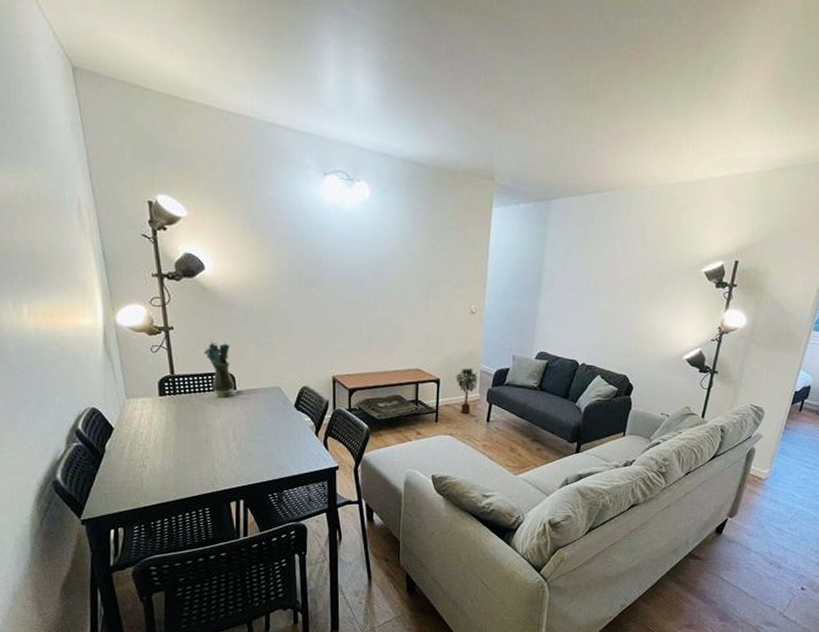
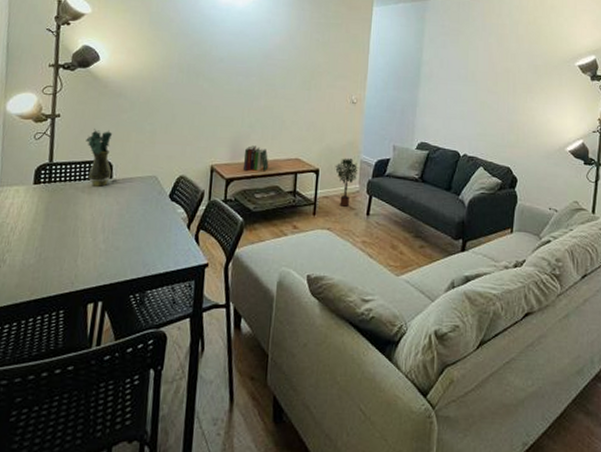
books: none [364,357,390,382] -> present [243,145,269,171]

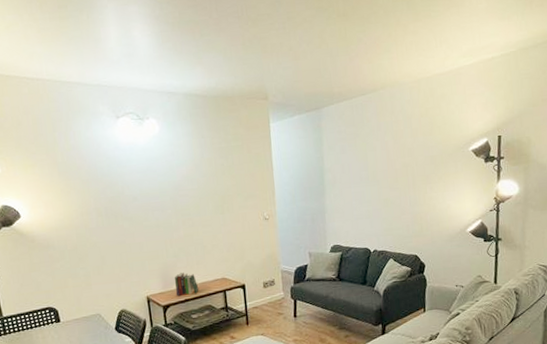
vase: present [86,129,113,187] -> none [27,279,59,332]
potted tree: present [335,157,359,207] -> none [259,269,281,313]

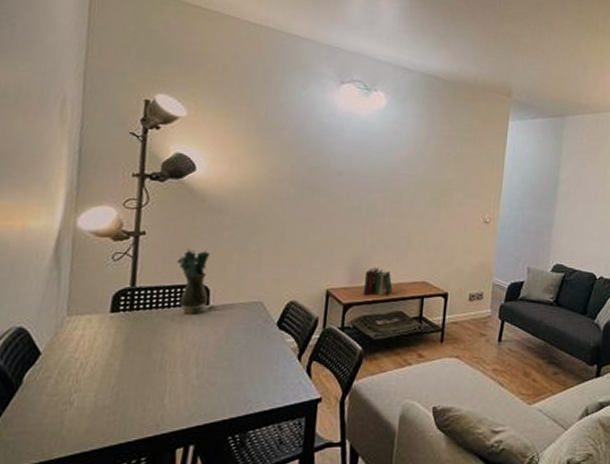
vase: none [27,279,59,332] -> present [177,248,211,314]

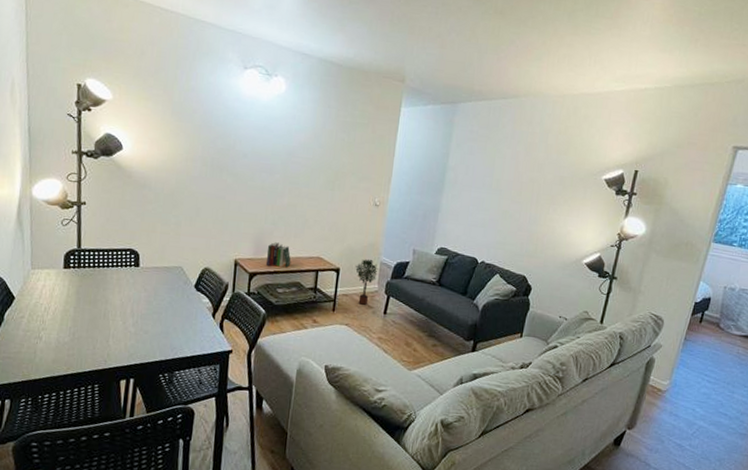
vase: present [177,248,211,314] -> none [112,218,139,274]
potted tree: none [465,280,491,333] -> present [355,258,378,305]

